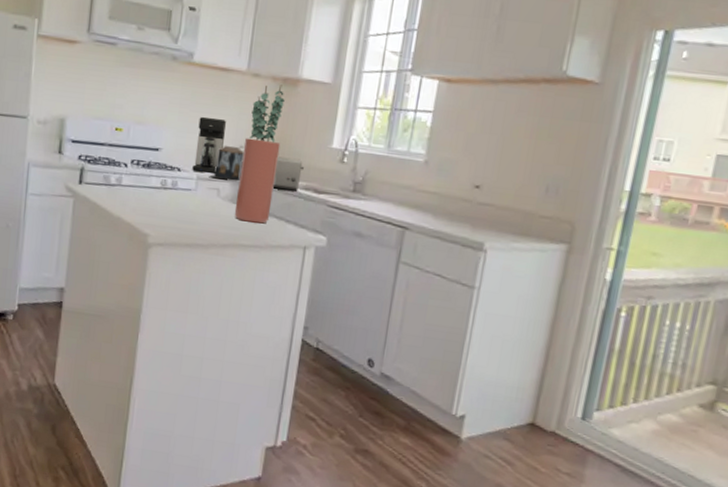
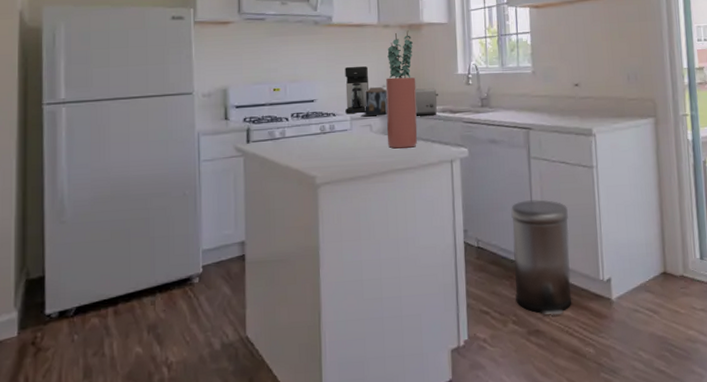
pedal bin: none [348,308,432,440] -> present [511,199,572,316]

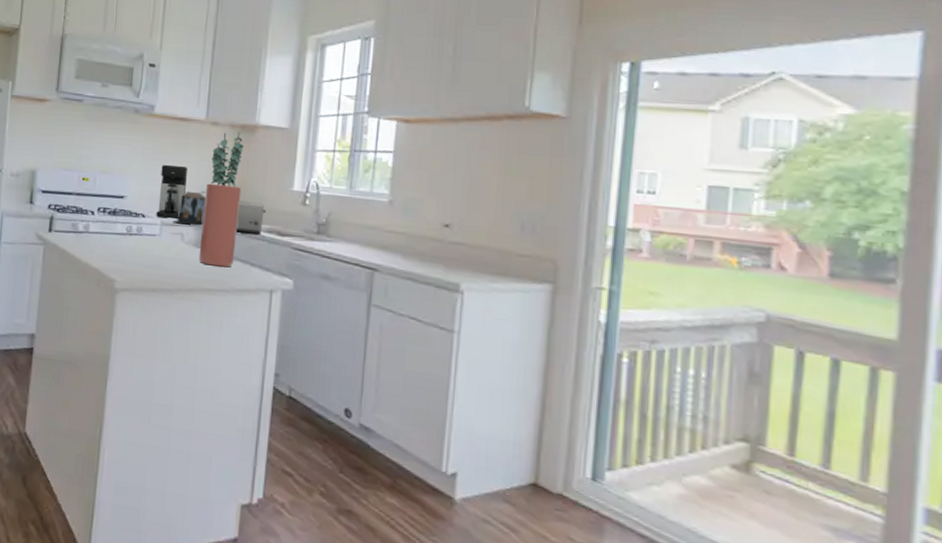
pedal bin: present [511,199,572,316] -> none [327,354,411,500]

